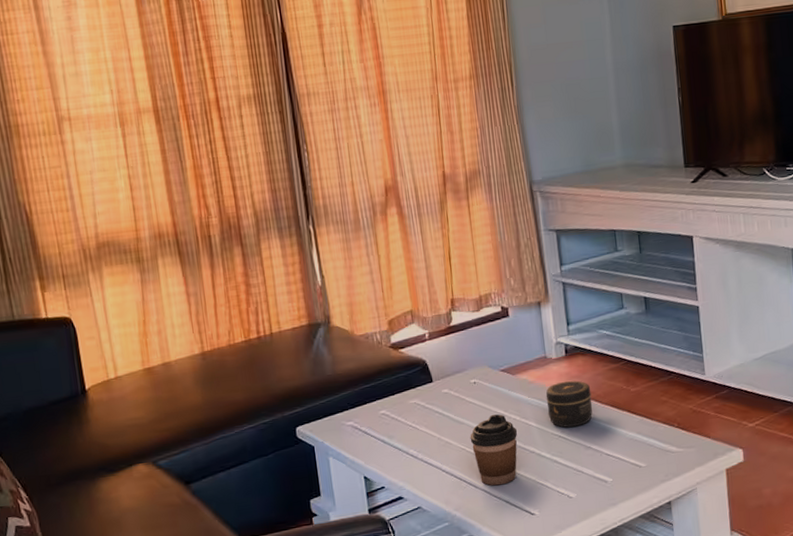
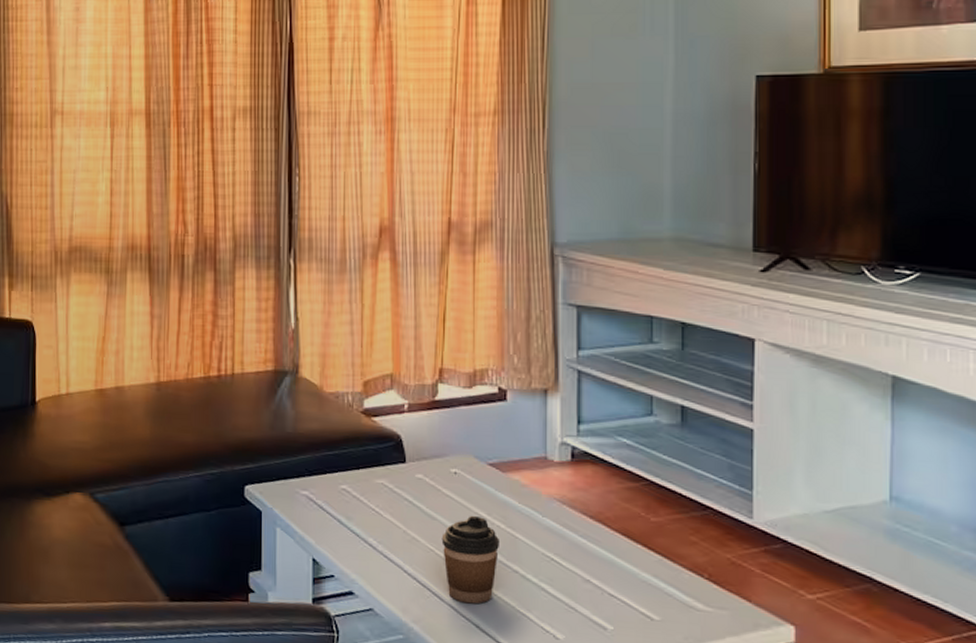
jar: present [545,380,593,428] -> none [540,492,599,551]

